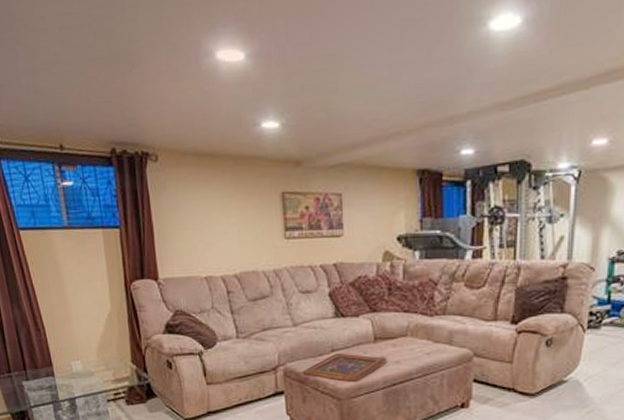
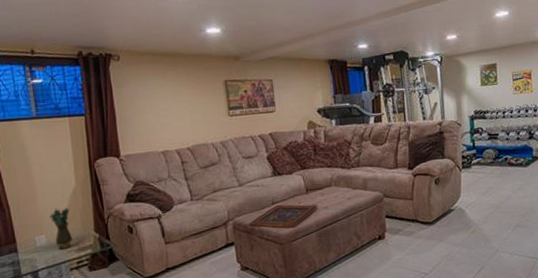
vase: none [85,332,109,378] -> present [50,207,73,250]

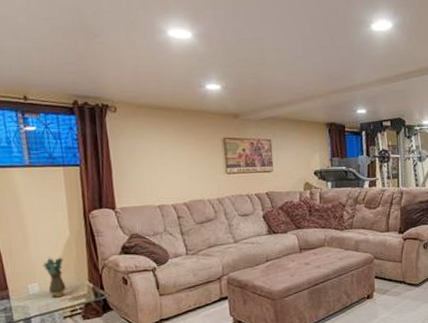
painted panel: present [249,204,318,229] -> none [242,262,310,285]

